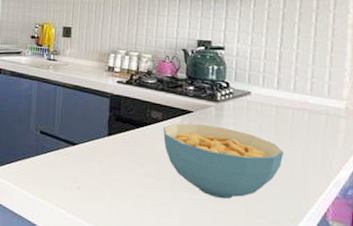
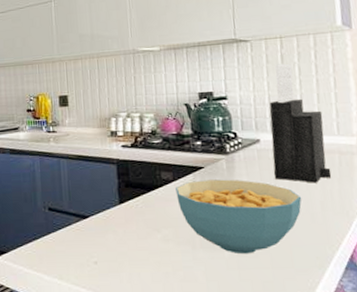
knife block: none [260,22,316,141] -> present [269,63,332,183]

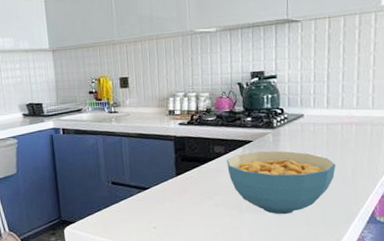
knife block: present [269,63,332,183] -> none [313,43,363,152]

